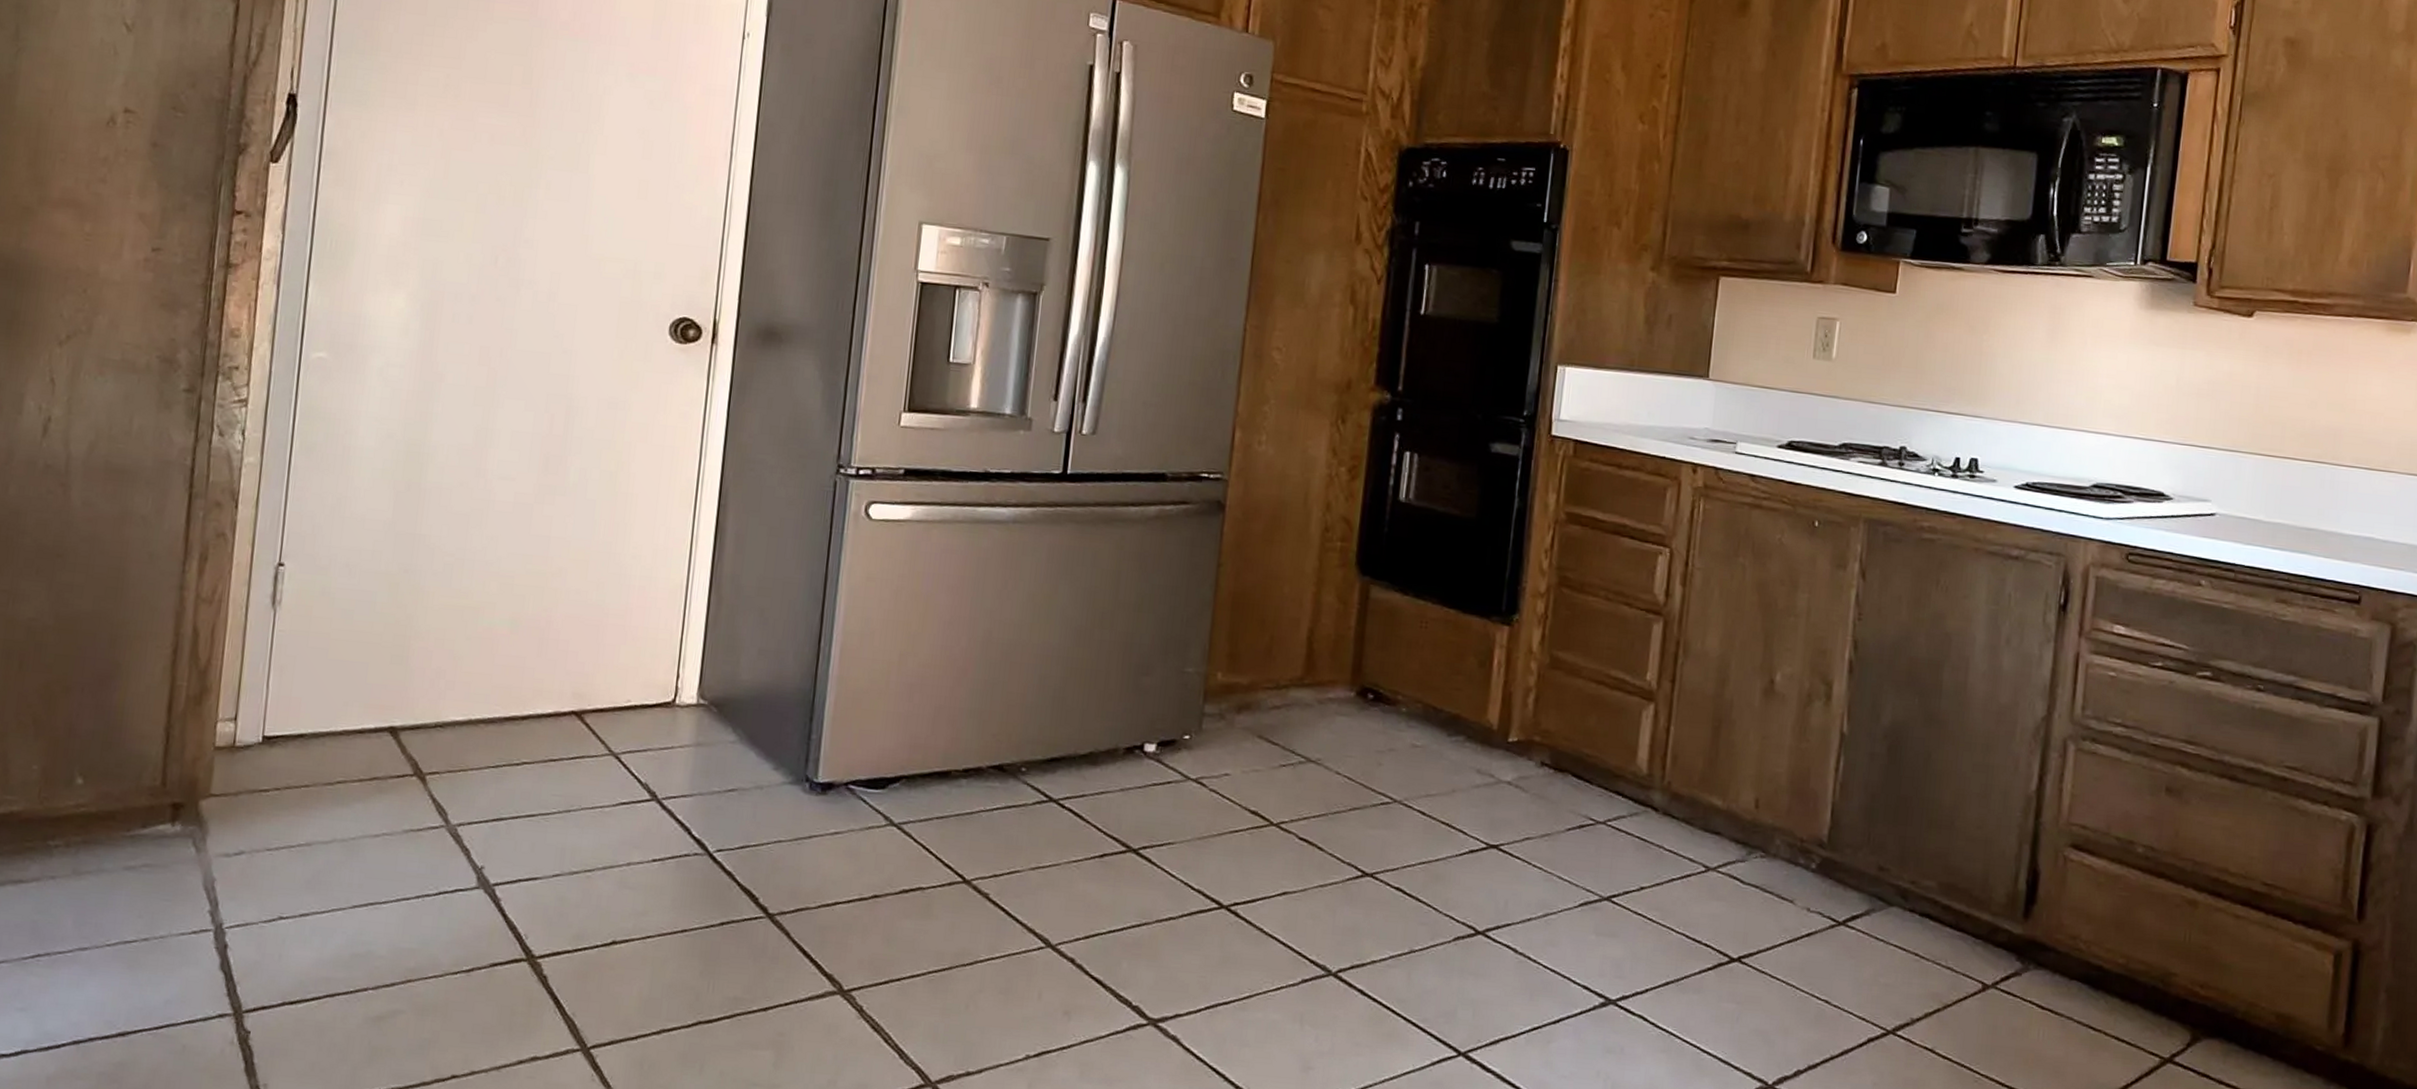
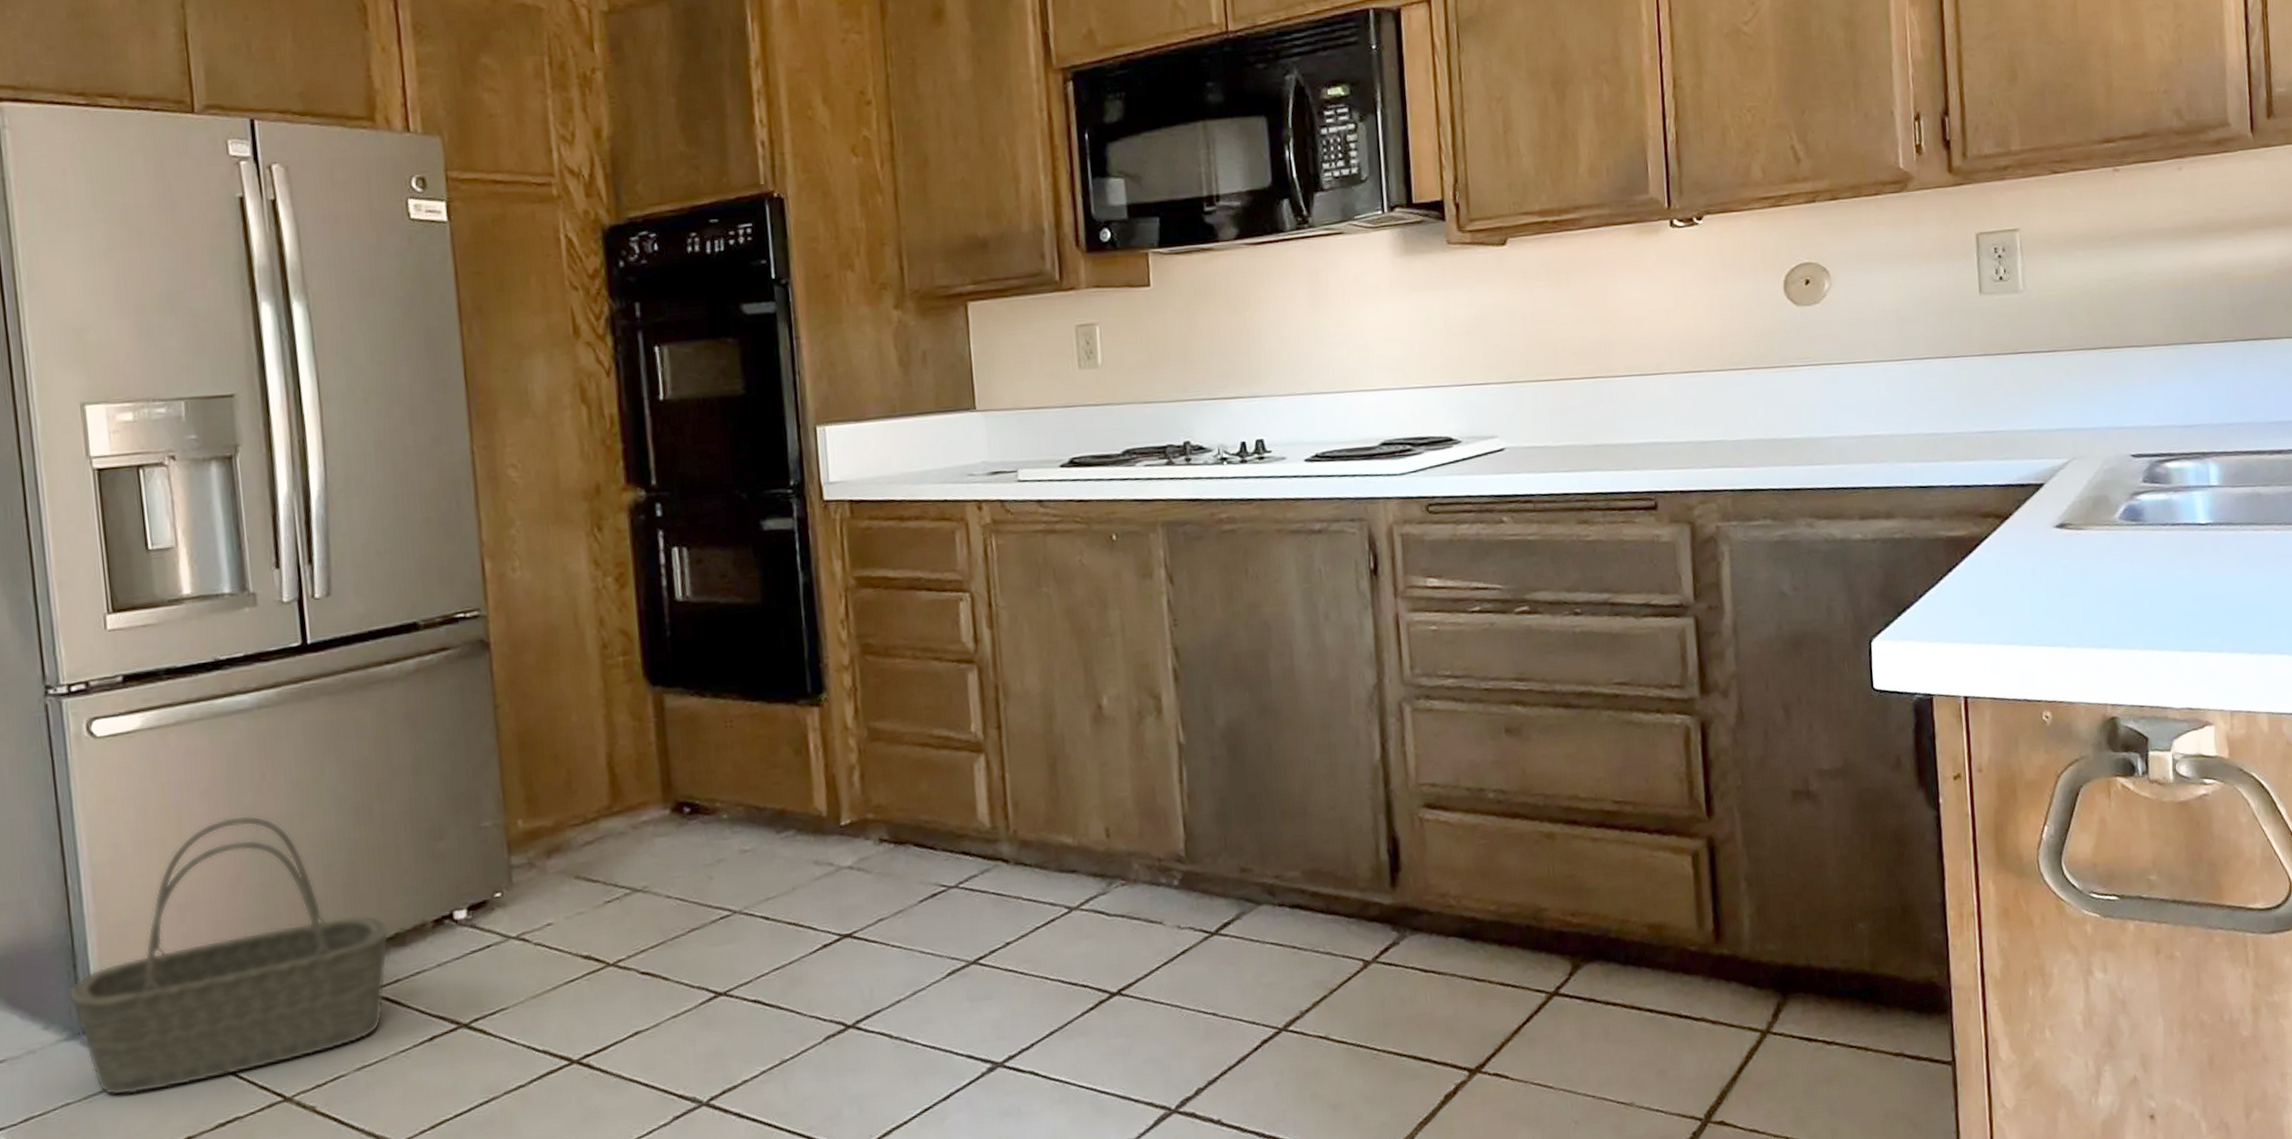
basket: none [801,614,1086,848] -> present [68,814,390,1096]

